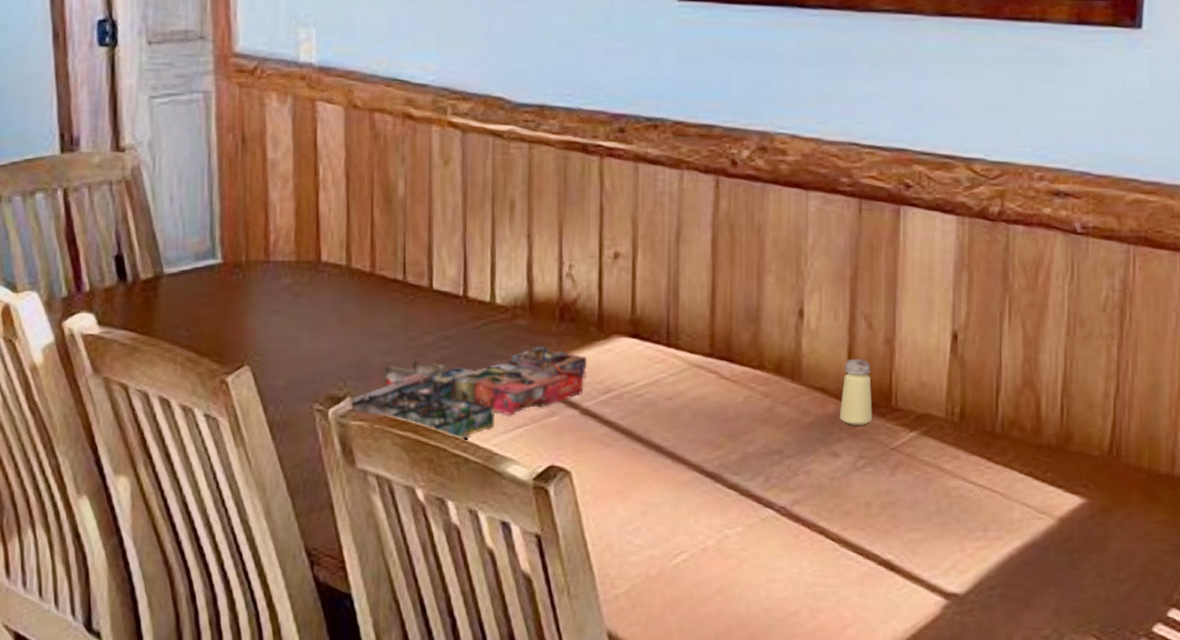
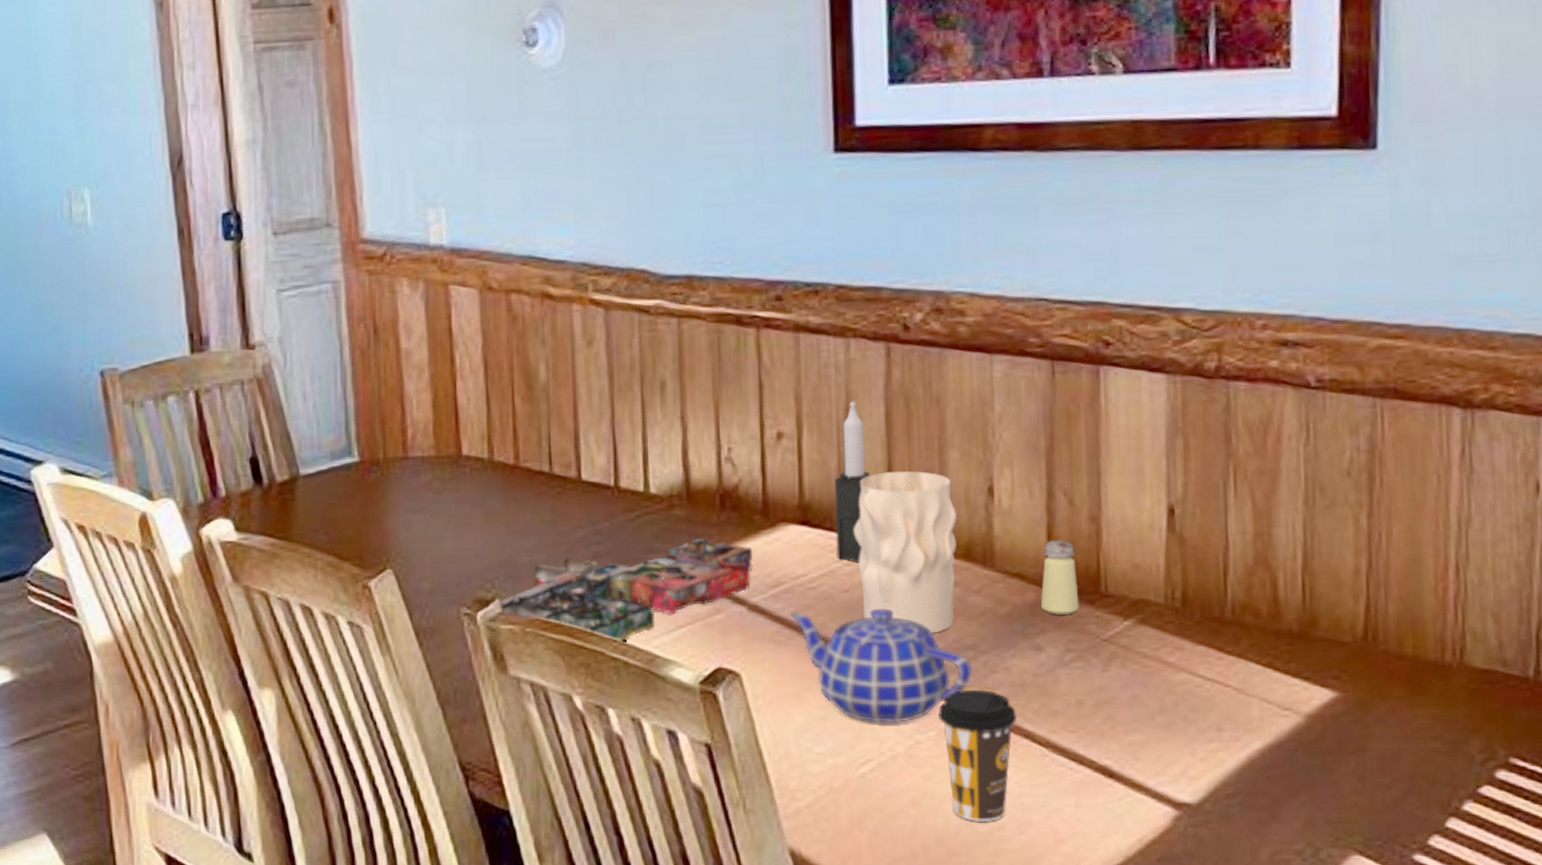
teapot: none [618,415,778,520] -> present [790,608,973,724]
candle: none [662,227,696,373] -> present [834,401,871,562]
vase: none [678,293,770,439] -> present [853,471,957,634]
coffee cup: none [746,490,814,608] -> present [938,689,1018,821]

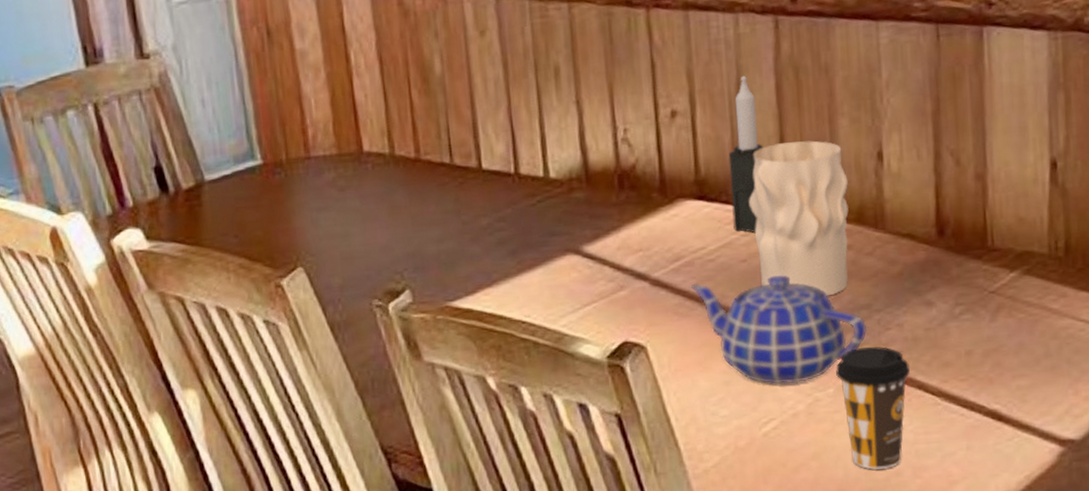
board game: present [498,537,753,644] -> none [408,218,653,325]
saltshaker: present [1040,540,1079,615] -> none [930,198,967,271]

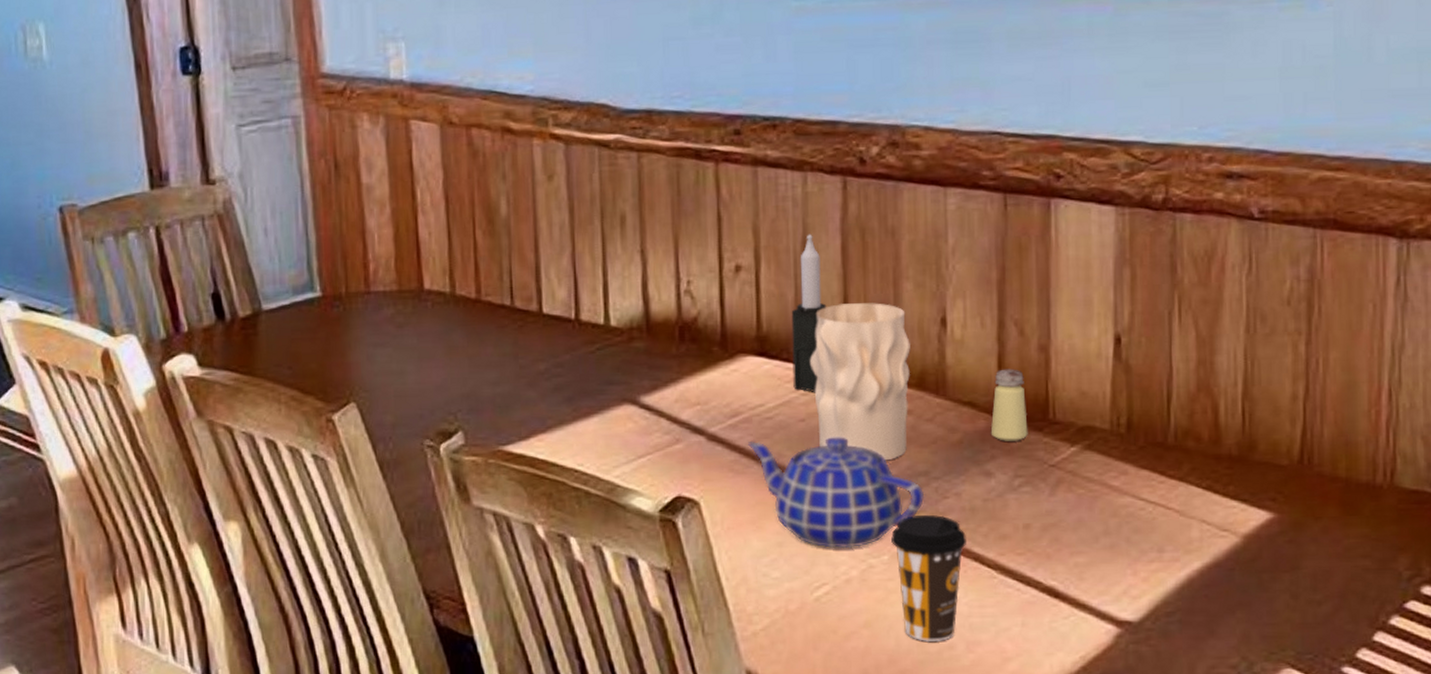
saltshaker: none [930,198,967,271] -> present [990,368,1028,441]

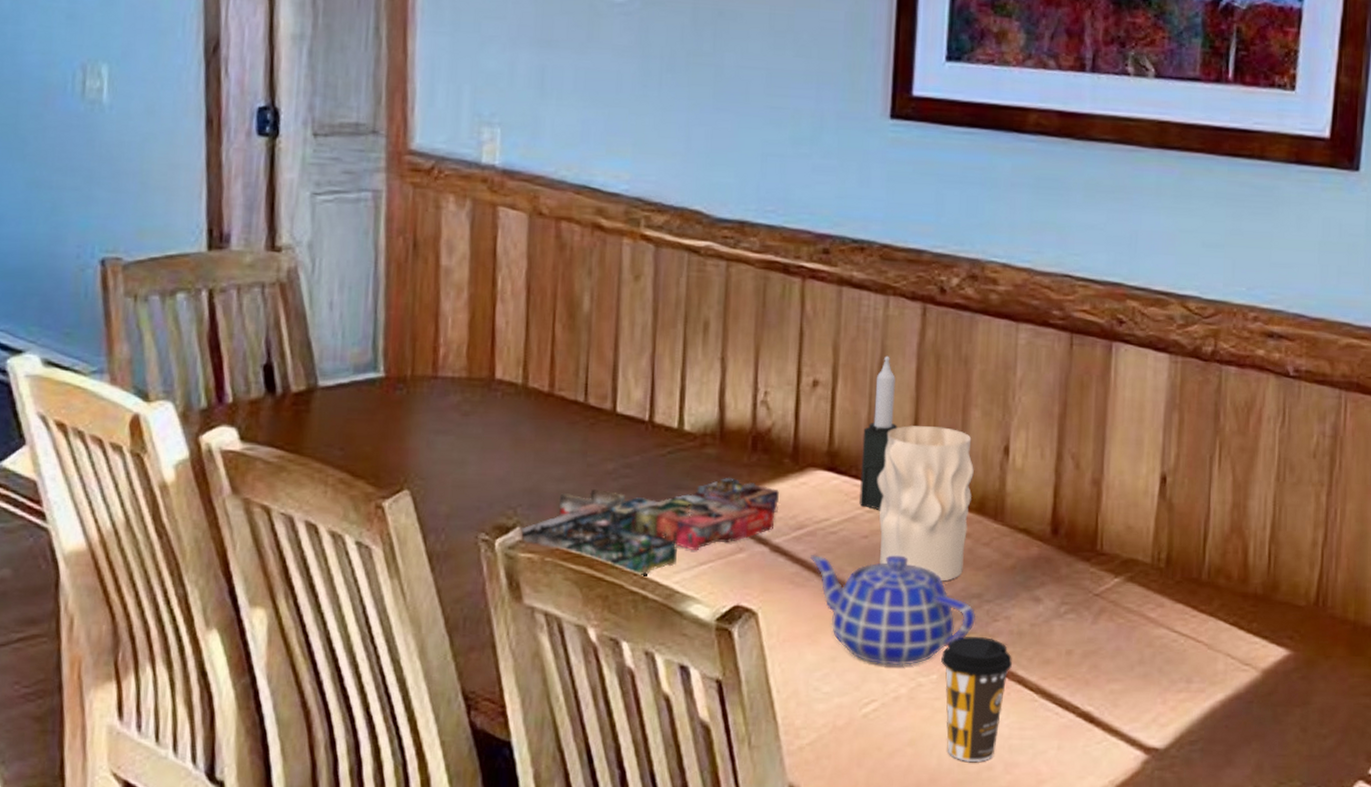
board game: none [461,369,711,474] -> present [519,477,779,577]
saltshaker: present [990,368,1028,441] -> none [1042,499,1077,569]

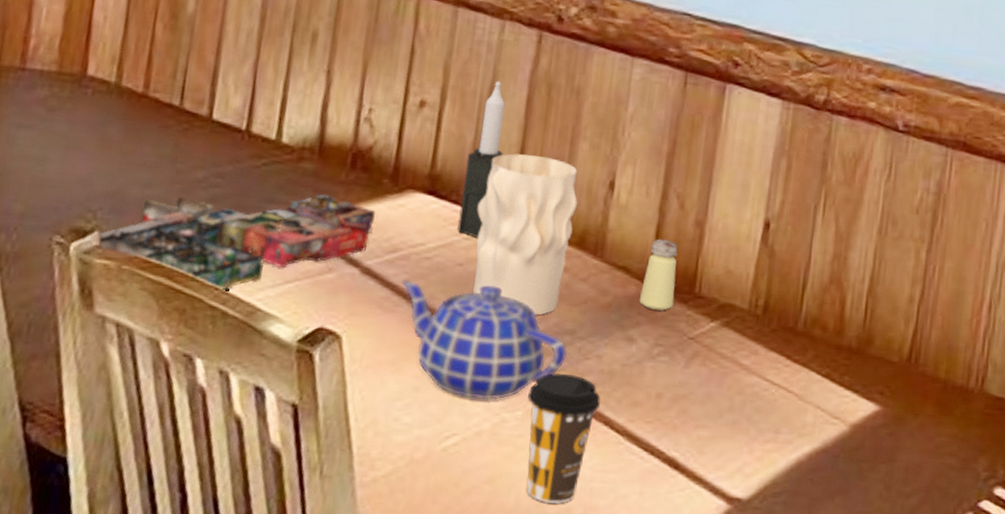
saltshaker: none [1042,499,1077,569] -> present [639,239,678,311]

